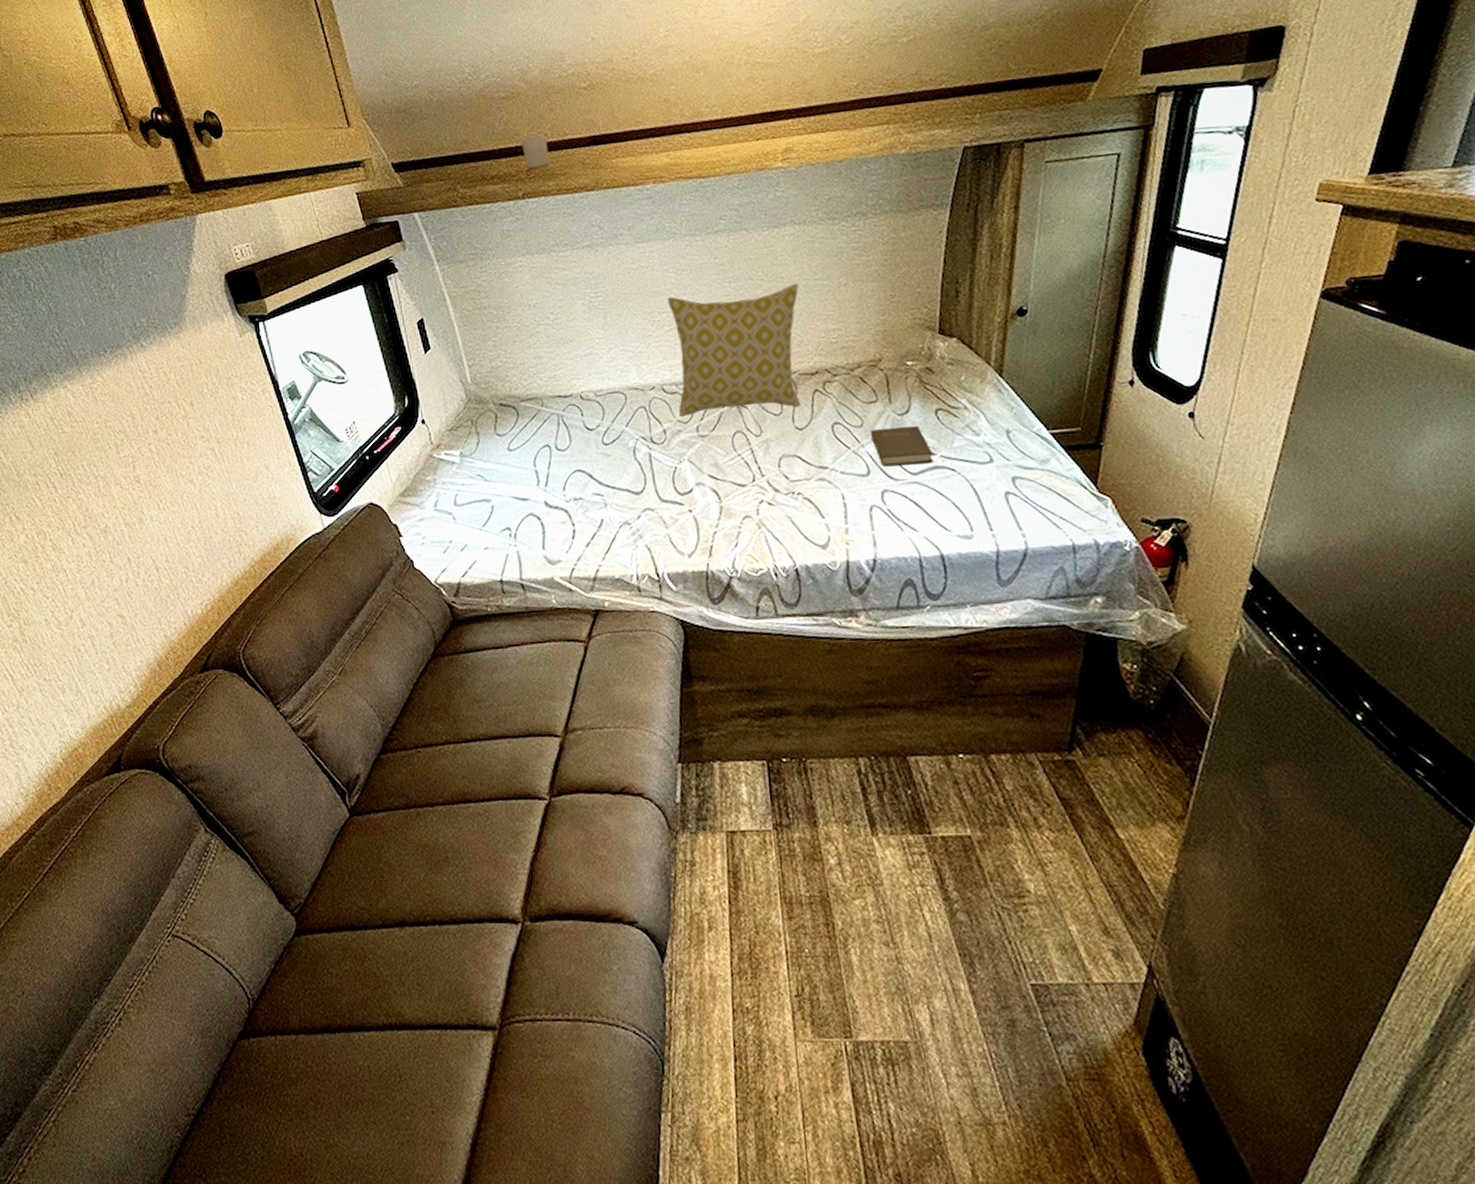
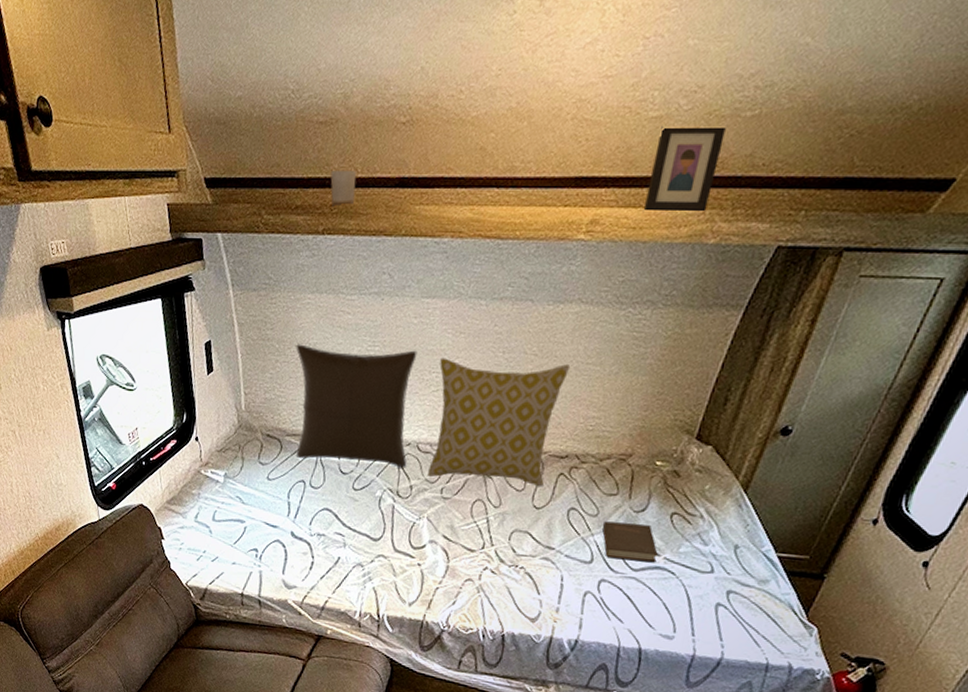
pillow: none [515,294,655,422] -> present [296,344,417,468]
picture frame: none [829,54,890,136] -> present [642,125,726,214]

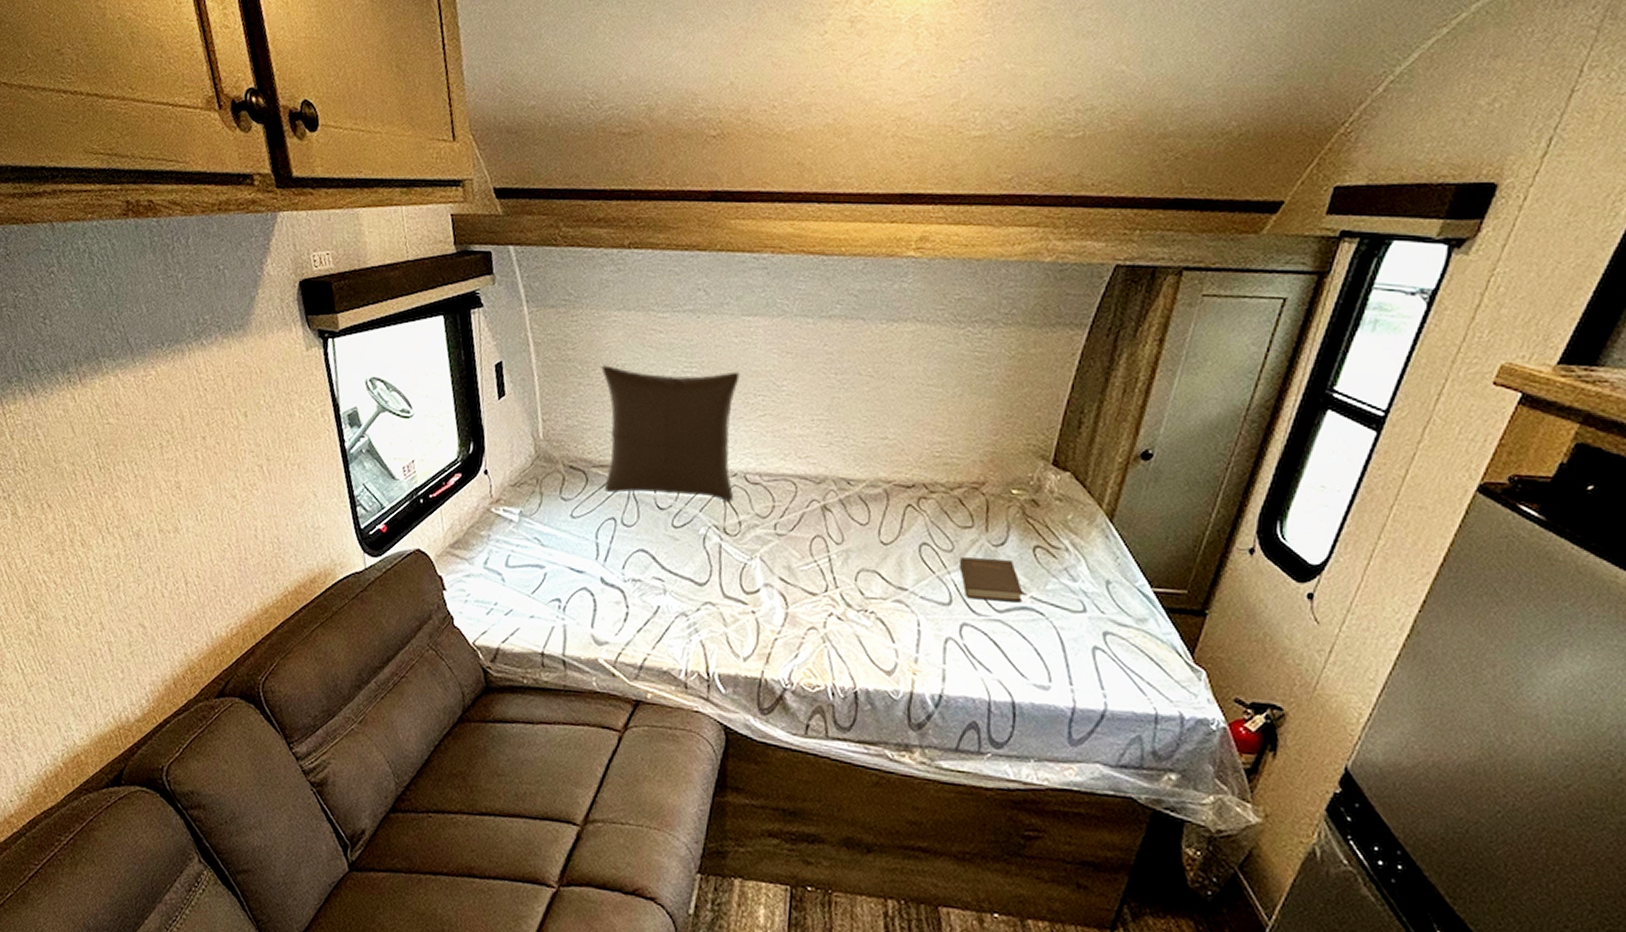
candle holder: present [330,169,357,210] -> none [636,182,665,223]
pillow: present [428,357,571,486] -> none [758,379,910,519]
picture frame: present [642,125,726,214] -> none [973,144,1051,232]

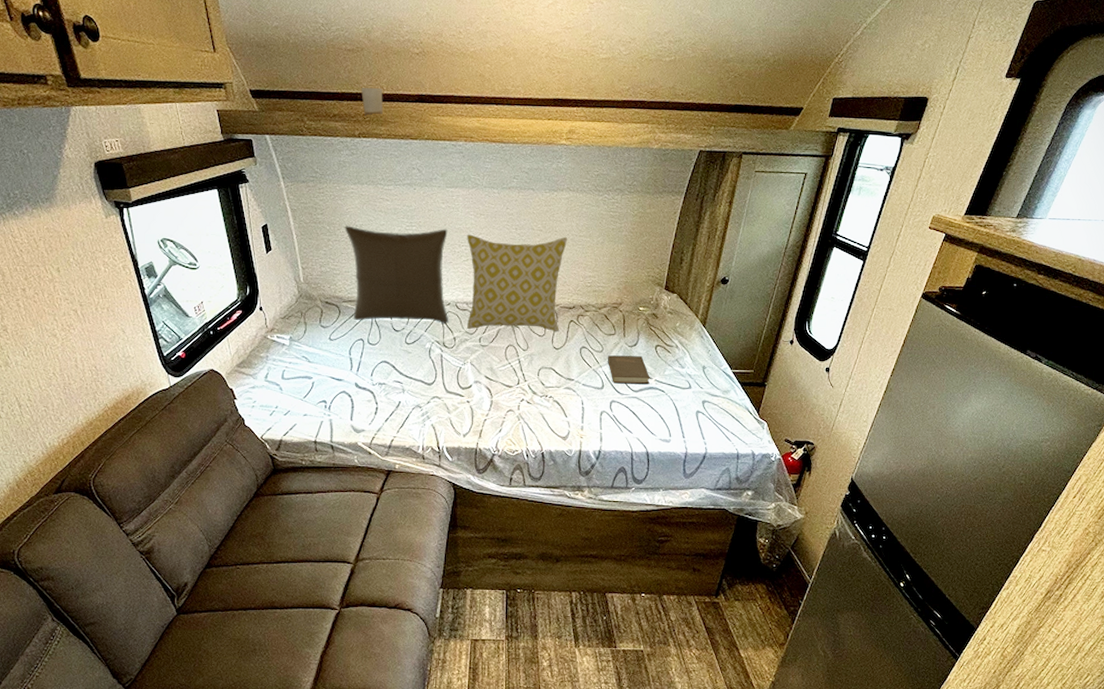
candle holder: none [636,182,665,223] -> present [361,87,383,118]
pillow: none [758,379,910,519] -> present [467,234,568,331]

